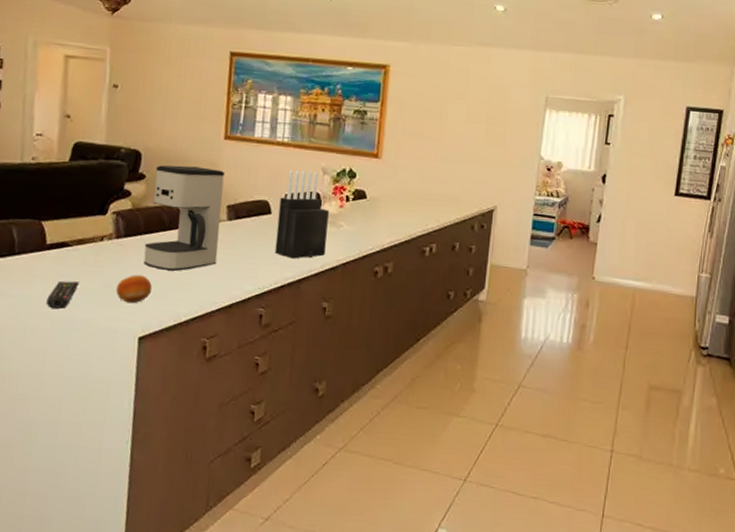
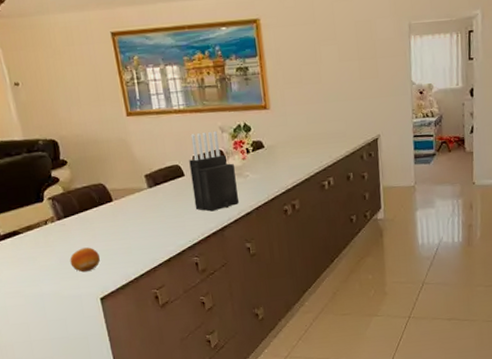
remote control: present [46,281,79,309] -> none [15,262,38,287]
coffee maker: present [143,165,225,271] -> none [74,144,149,240]

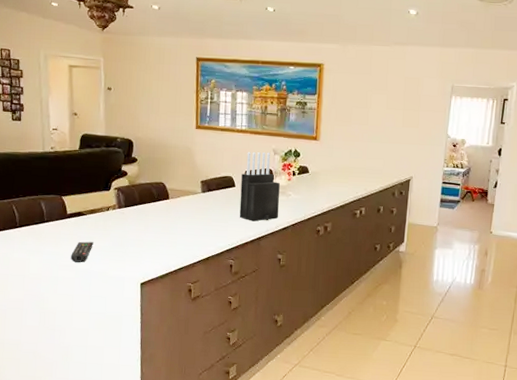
remote control: none [15,262,38,287] -> present [71,241,94,262]
fruit: present [70,247,100,273] -> none [121,236,148,258]

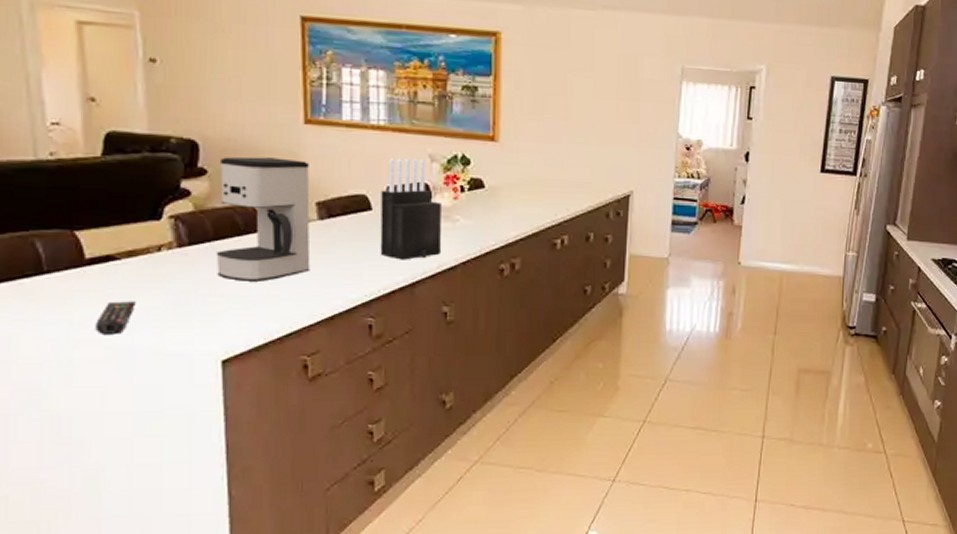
coffee maker: none [140,150,198,232] -> present [216,156,311,281]

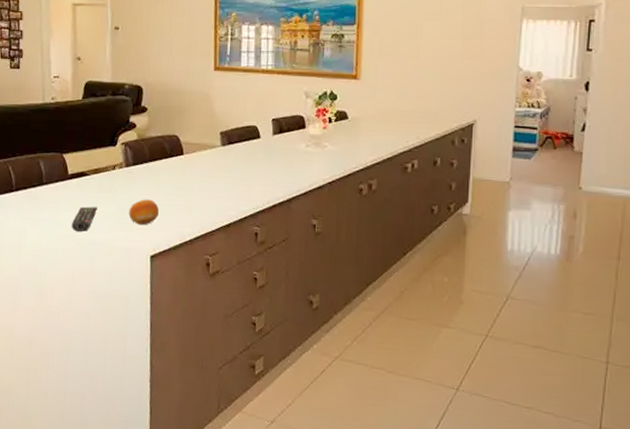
fruit: none [186,289,231,323] -> present [129,199,159,225]
coffee maker: present [216,156,311,281] -> none [150,97,216,194]
knife block: present [380,158,441,260] -> none [265,95,313,180]

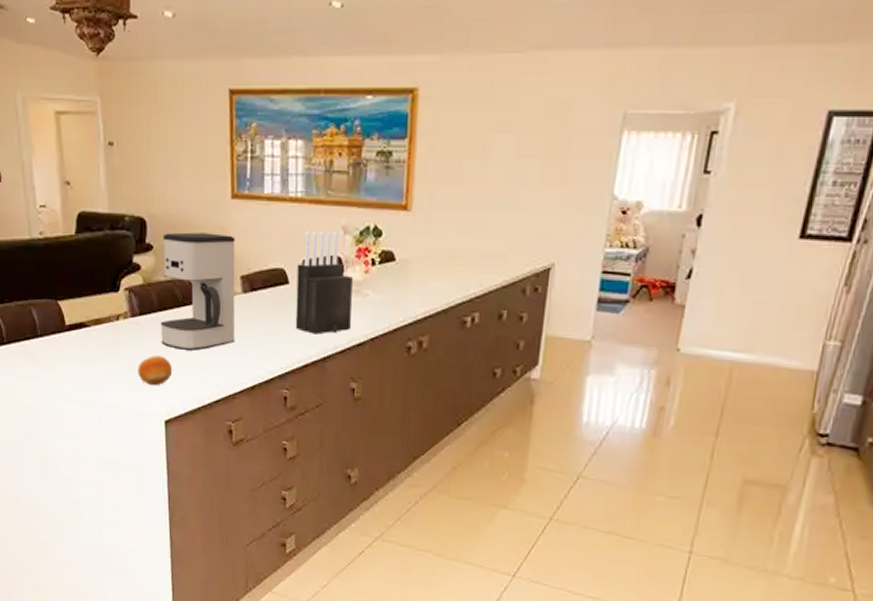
remote control: present [72,206,97,231] -> none [74,363,101,392]
coffee maker: none [150,97,216,194] -> present [160,232,235,351]
knife block: none [265,95,313,180] -> present [295,230,353,335]

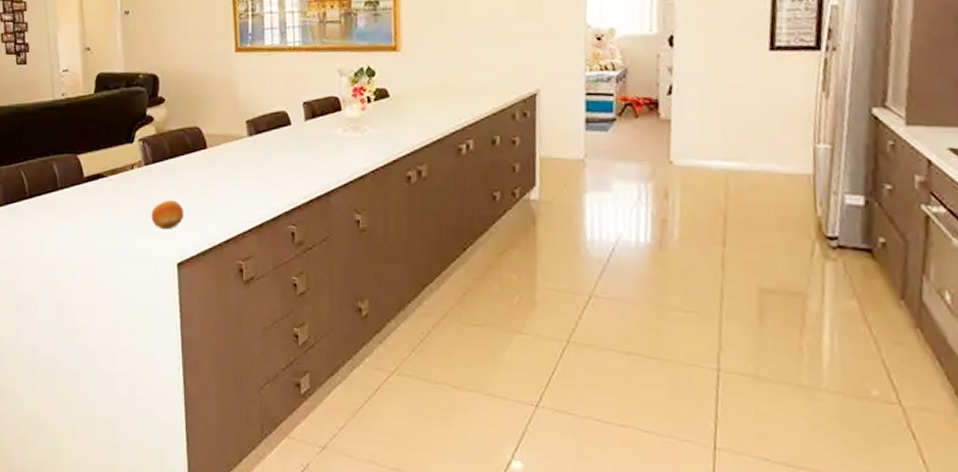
coffee maker: present [160,232,235,351] -> none [172,83,243,193]
knife block: present [295,230,353,335] -> none [298,73,351,170]

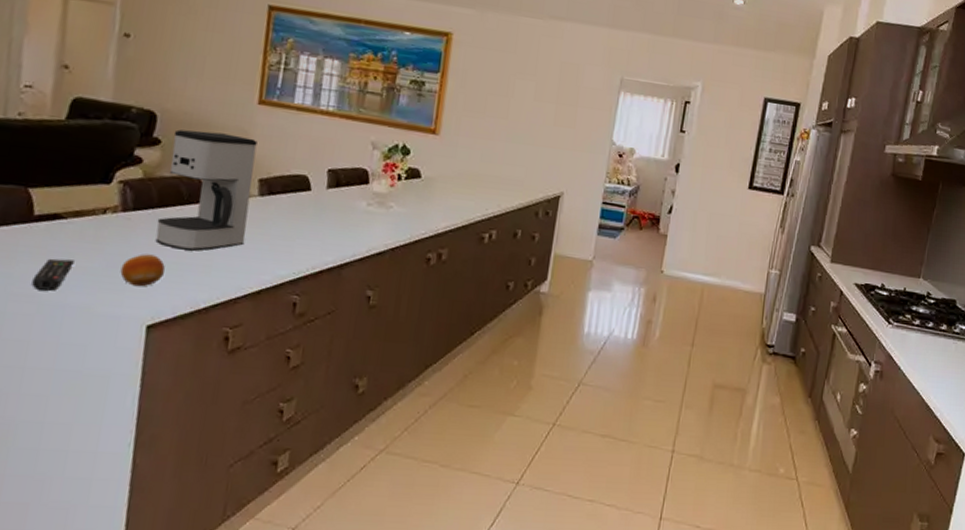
remote control: none [91,211,117,239] -> present [32,258,74,291]
coffee maker: none [172,83,243,193] -> present [155,129,258,251]

